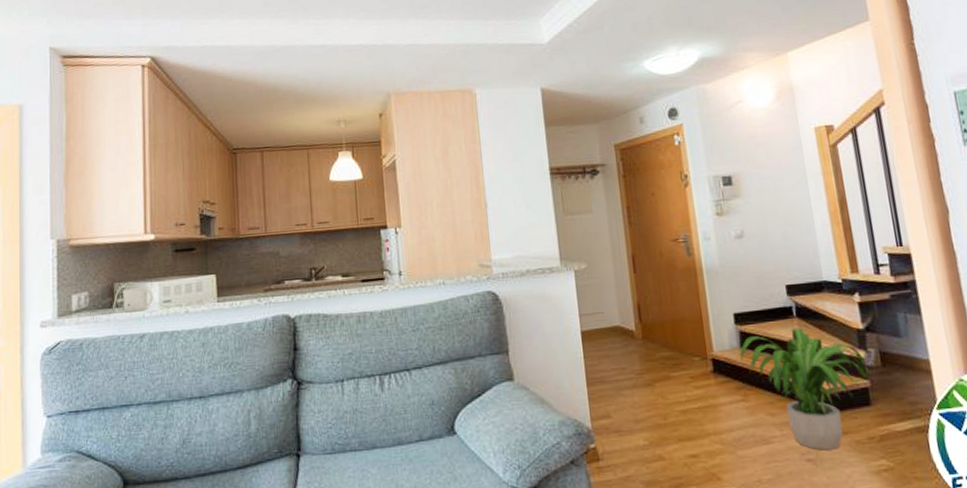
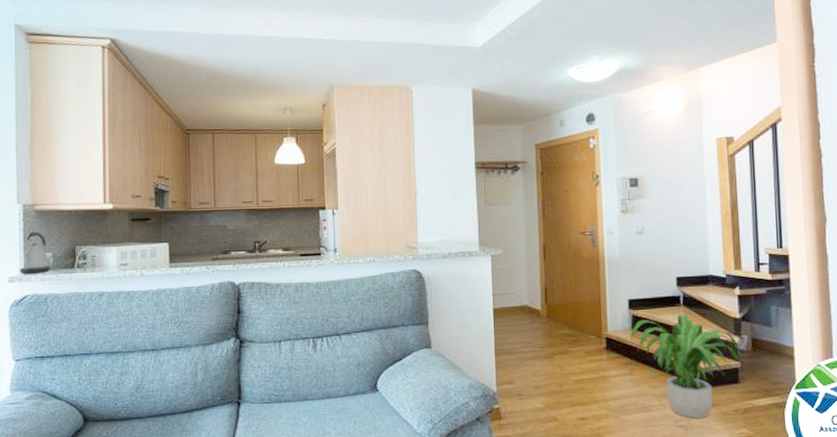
kettle: none [52,269,87,318] -> present [19,232,51,275]
mug: present [123,287,153,313] -> none [84,251,112,273]

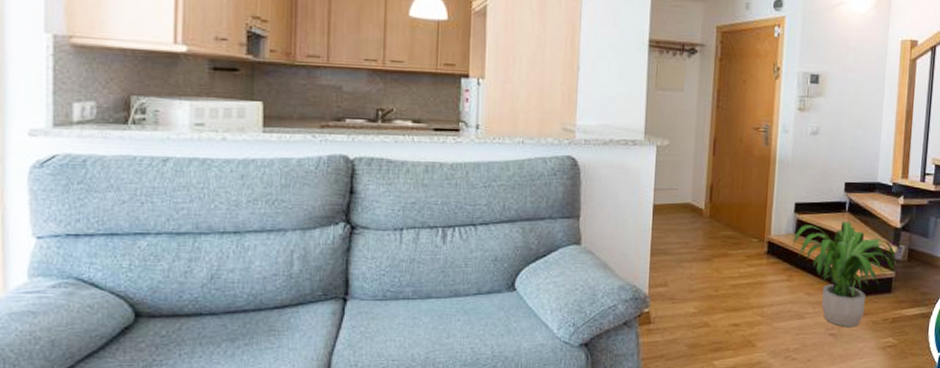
kettle: present [19,232,51,275] -> none [45,72,93,128]

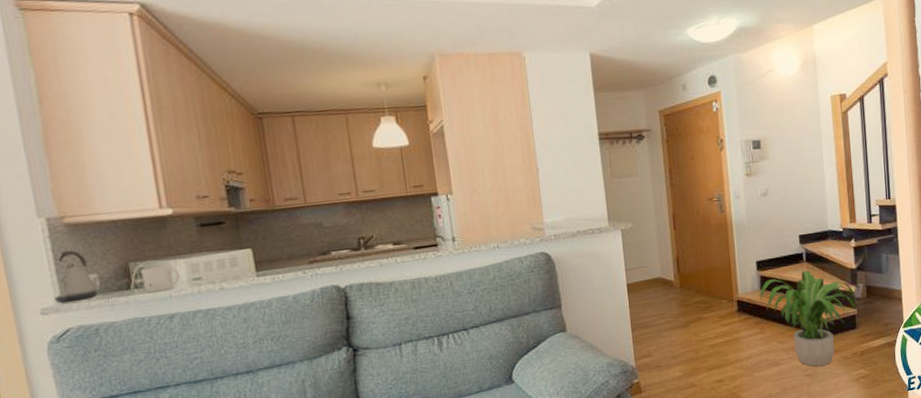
kettle: none [45,72,93,128] -> present [53,250,98,304]
mug: none [142,104,182,132] -> present [141,265,181,294]

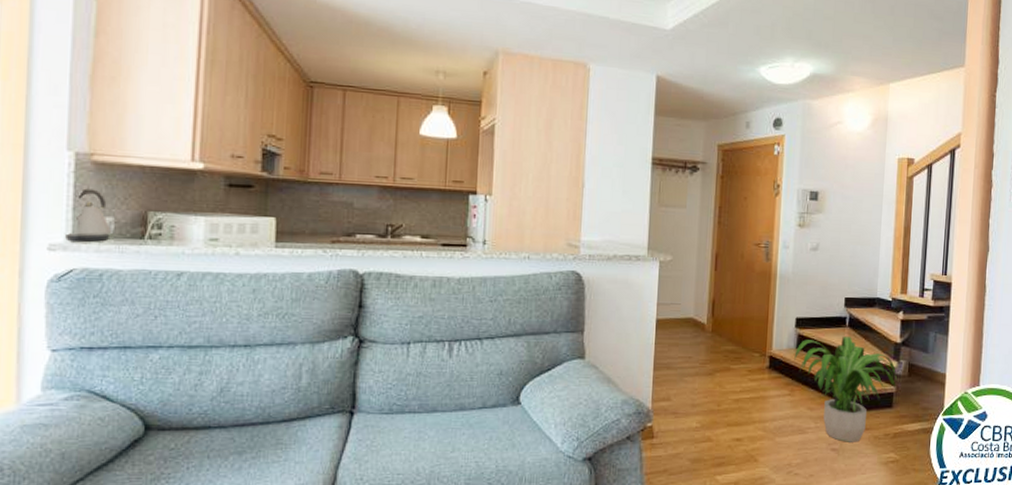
mug: present [141,265,181,294] -> none [158,220,197,247]

